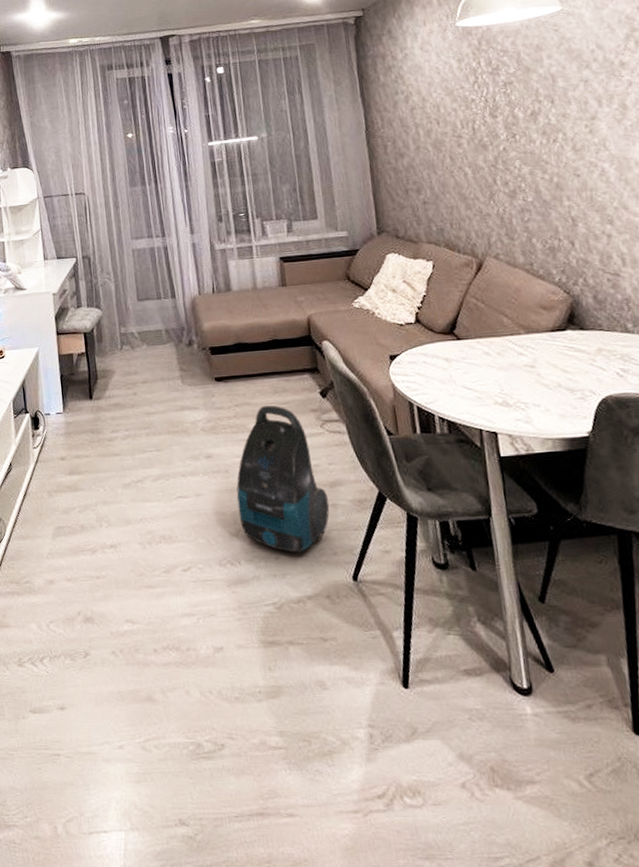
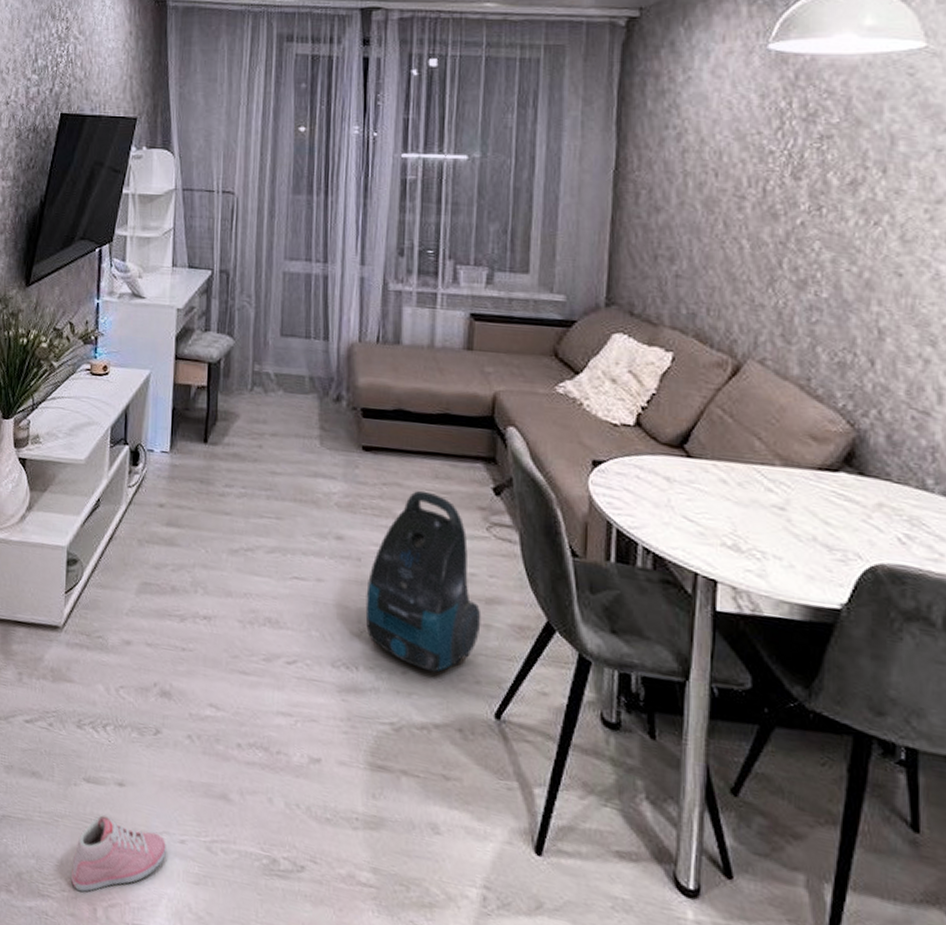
sneaker: none [31,739,109,815] -> present [71,814,166,892]

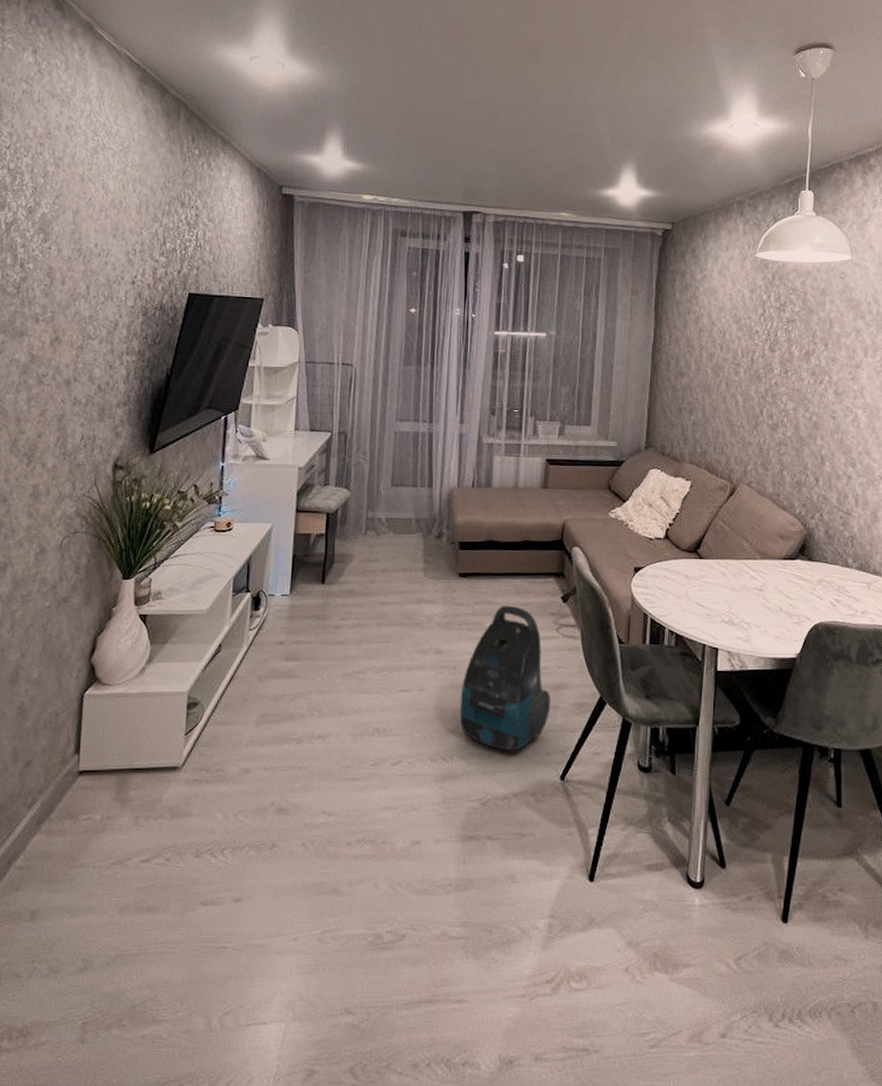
sneaker: present [71,814,166,892] -> none [186,931,280,1008]

